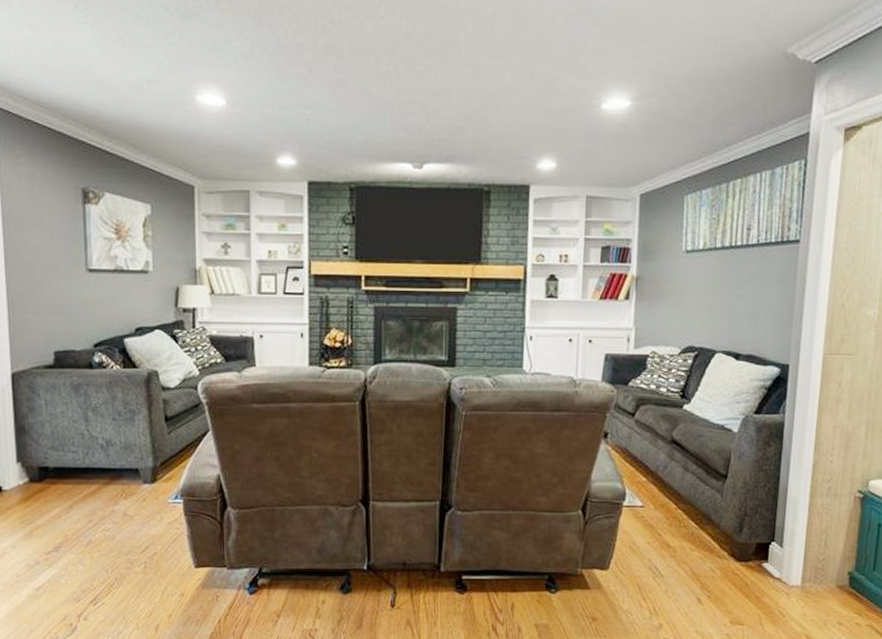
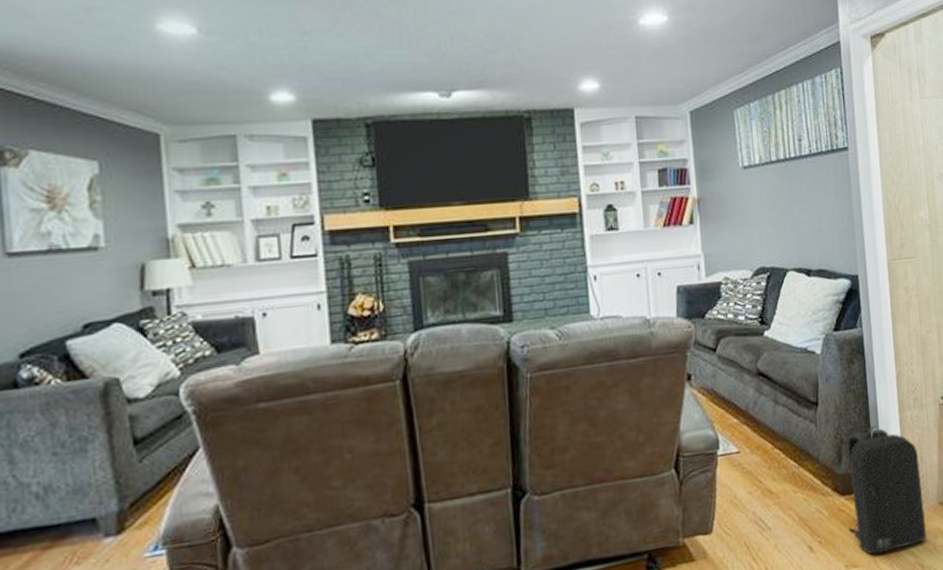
backpack: none [739,505,824,618] -> present [847,425,926,555]

